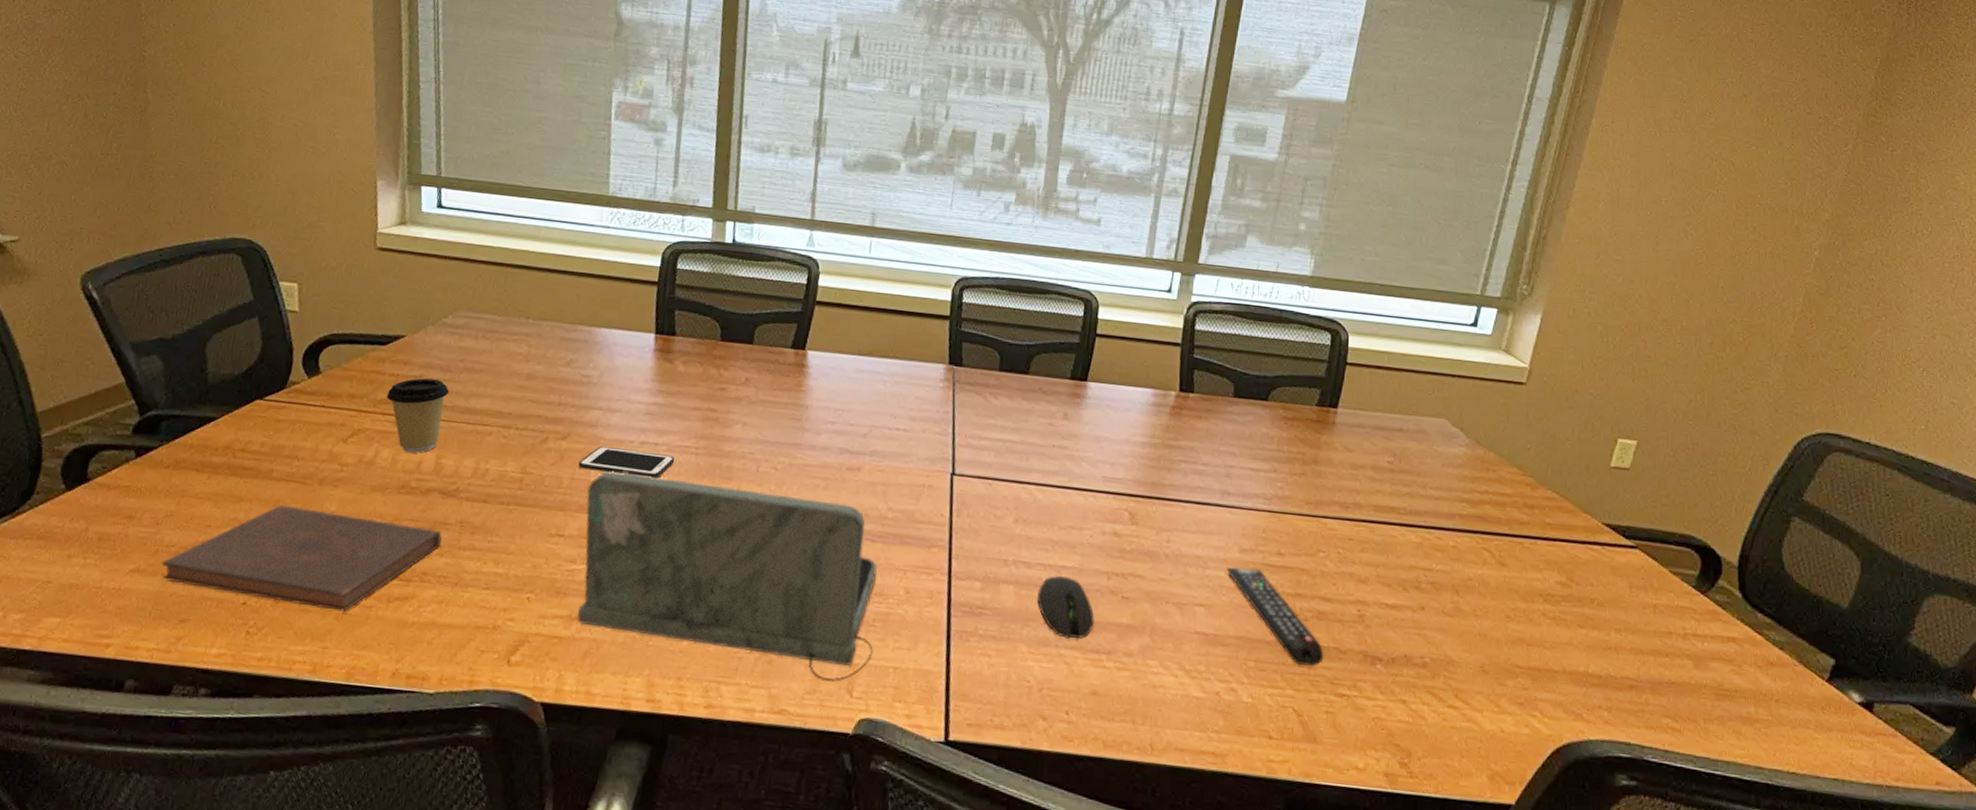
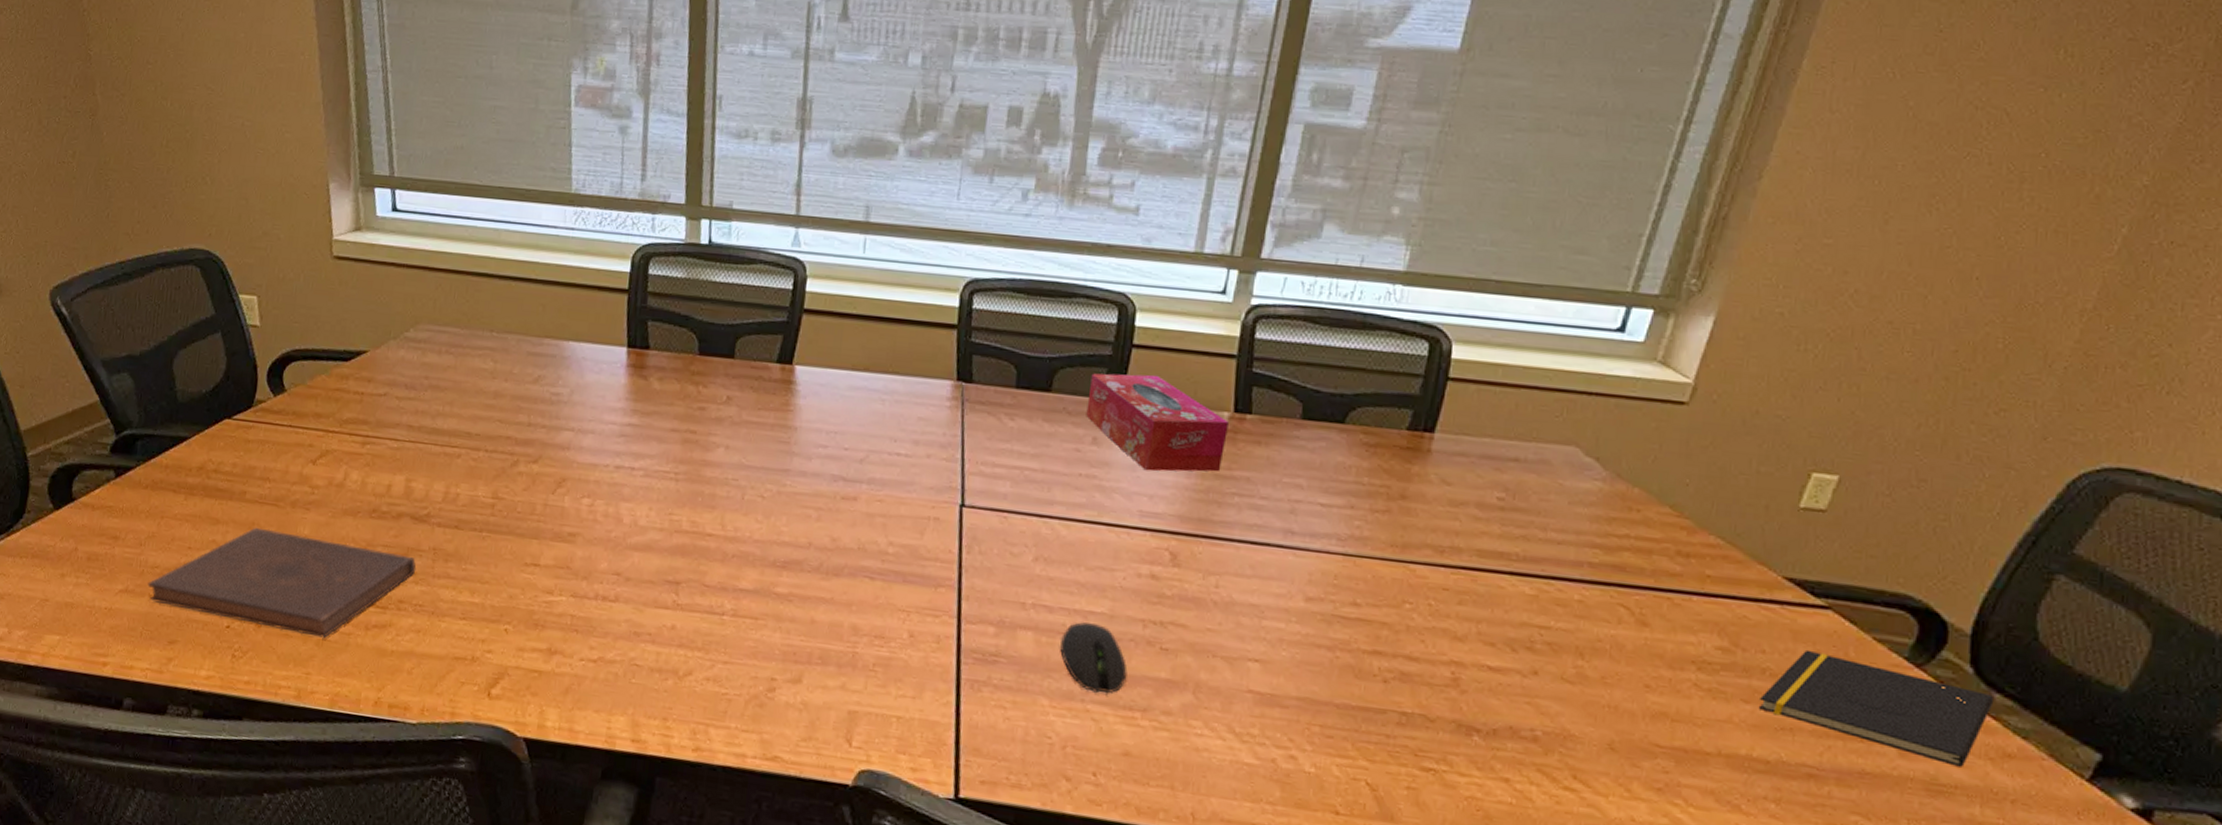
coffee cup: present [386,378,449,453] -> none [352,396,415,476]
laptop: present [577,471,877,682] -> none [556,497,877,729]
cell phone: present [578,446,675,479] -> none [551,470,653,506]
tissue box: none [1058,358,1175,443] -> present [1086,373,1229,472]
remote control: present [1227,567,1324,666] -> none [1288,618,1407,735]
notepad: none [1592,582,1758,675] -> present [1759,649,1995,767]

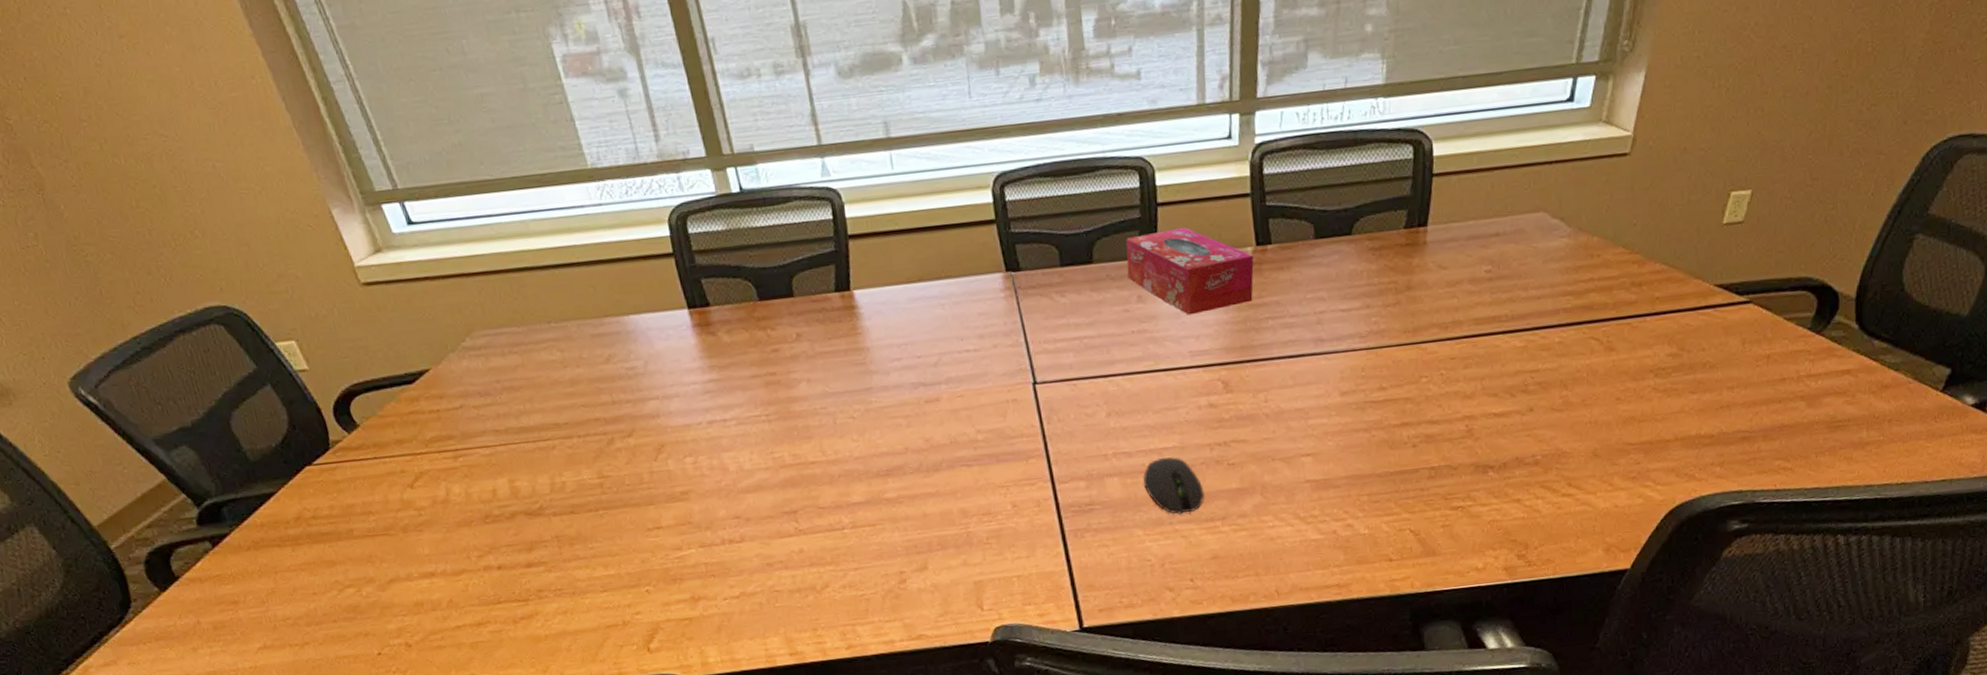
book: present [147,527,417,638] -> none [284,549,546,651]
notepad: present [1759,649,1995,767] -> none [1703,339,1874,405]

